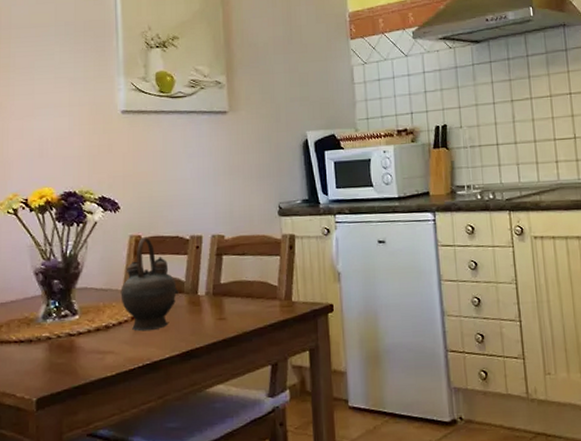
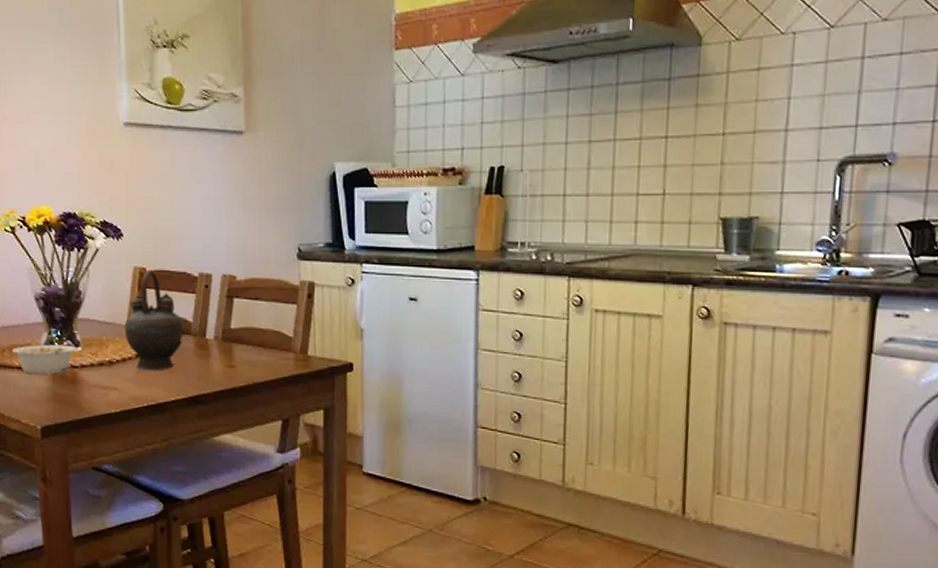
legume: none [10,314,74,346] -> present [12,344,77,374]

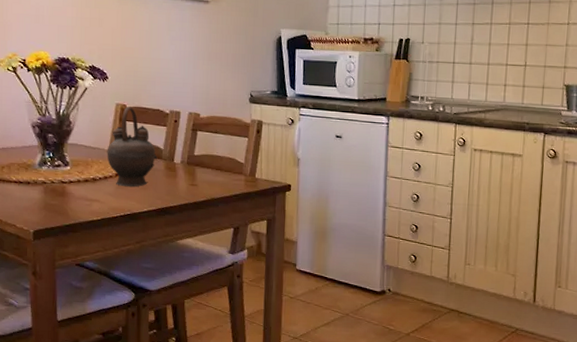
legume: present [12,344,77,374] -> none [11,163,66,188]

